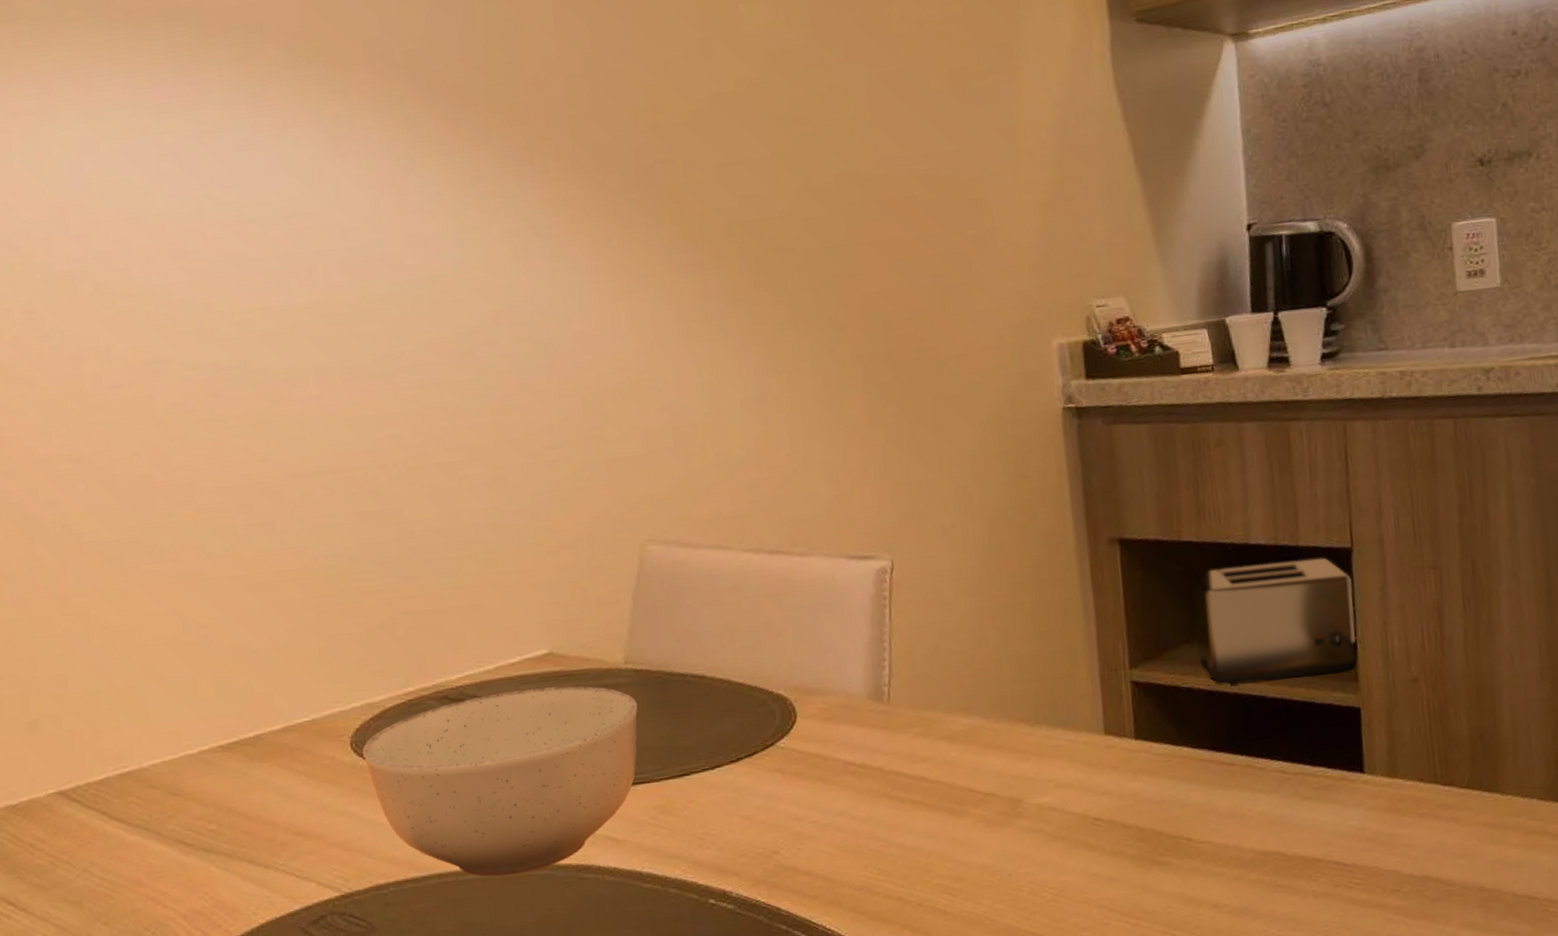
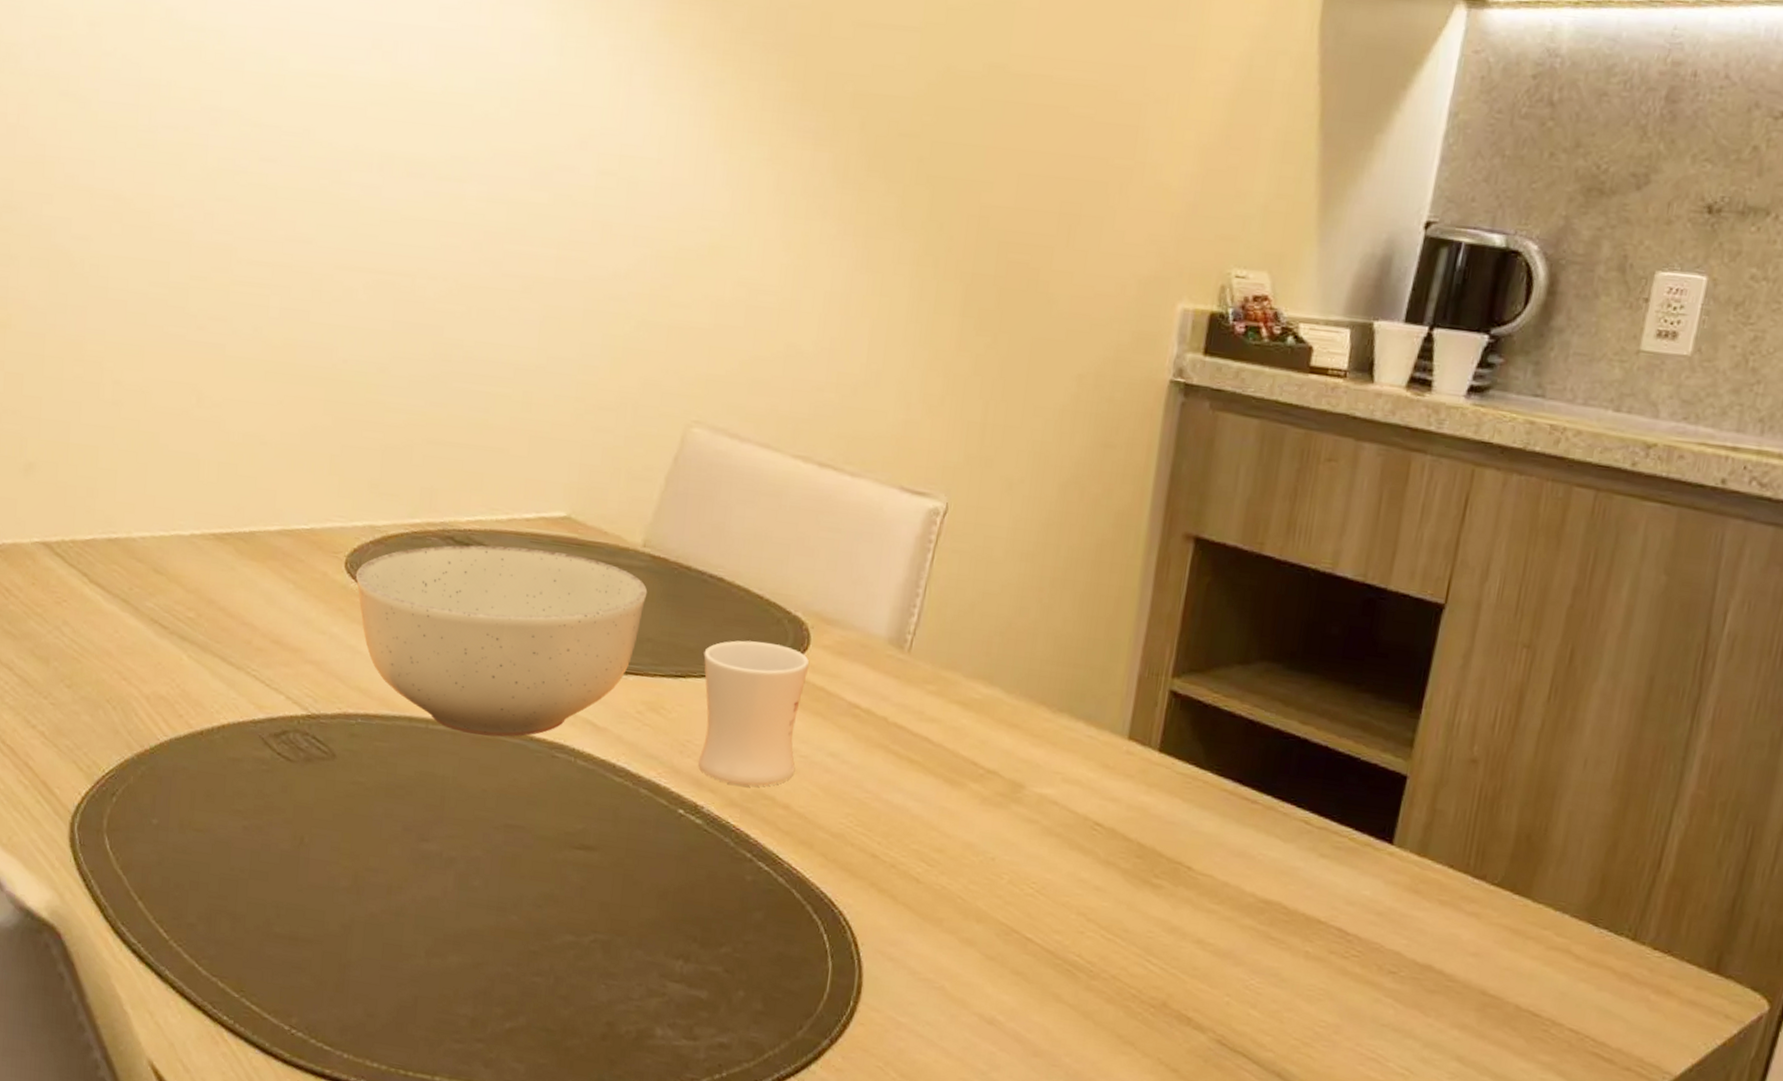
mug: none [701,723,809,864] -> present [698,640,810,786]
toaster: present [1190,557,1357,686] -> none [1249,590,1435,737]

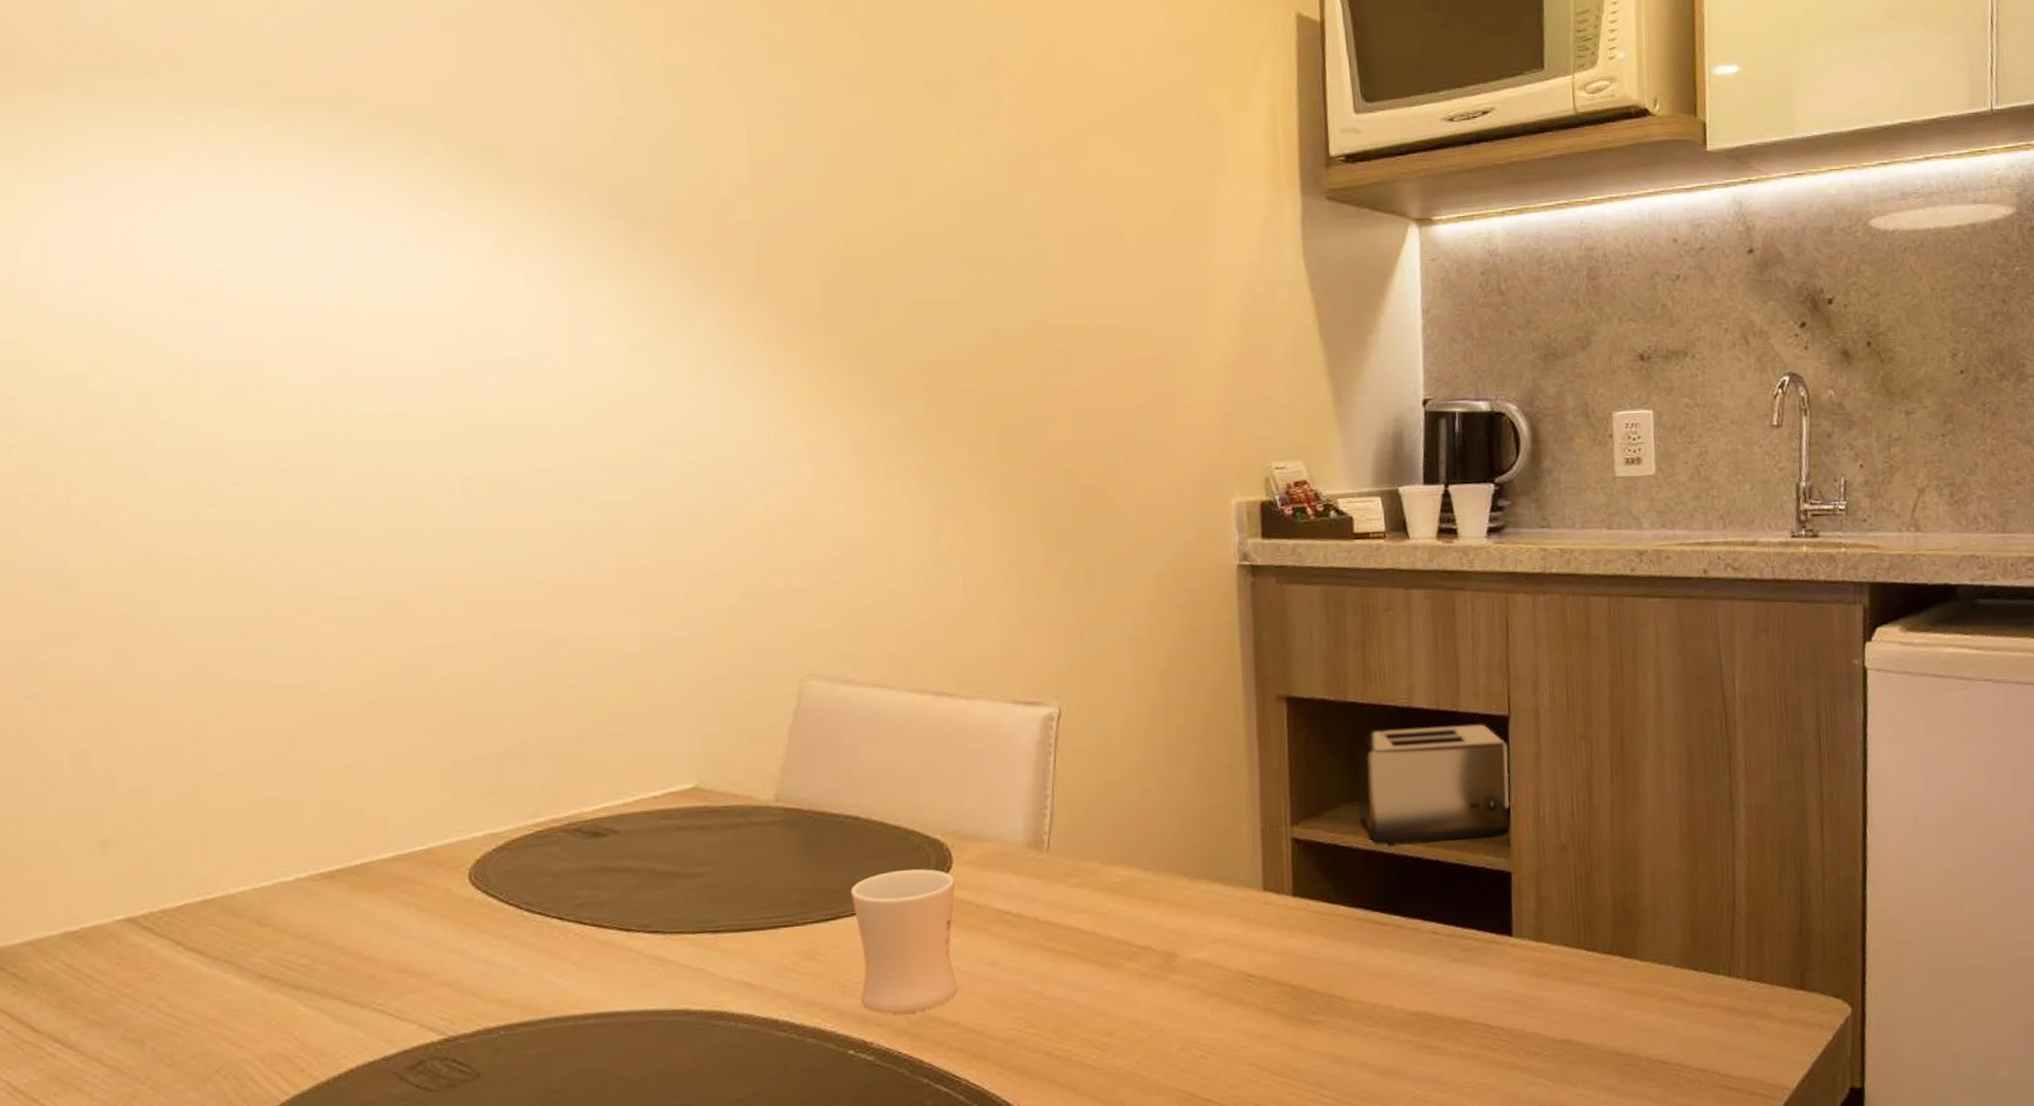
bowl: present [355,545,648,737] -> none [481,822,786,1022]
toaster: none [1249,590,1435,737] -> present [1354,724,1510,846]

